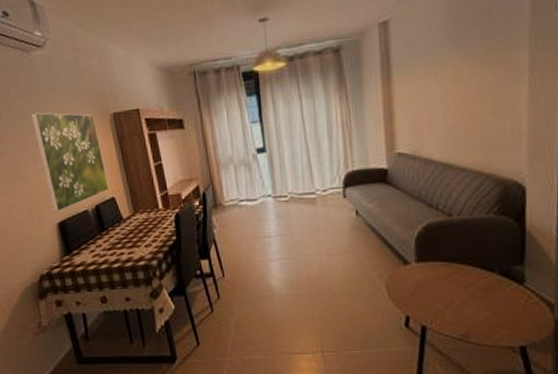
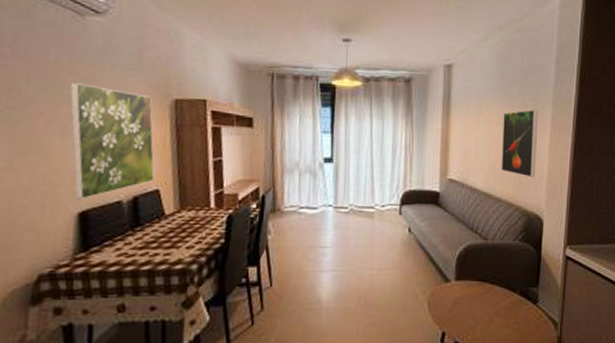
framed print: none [460,53,511,139] -> present [501,109,538,178]

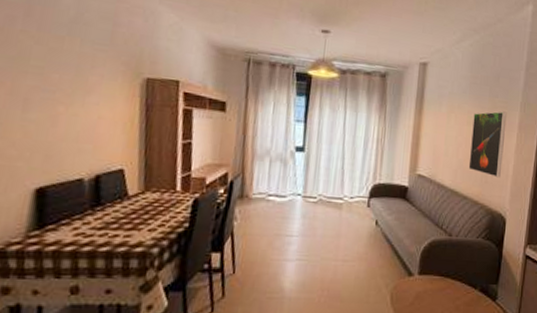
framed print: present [69,82,155,200] -> none [32,53,123,176]

